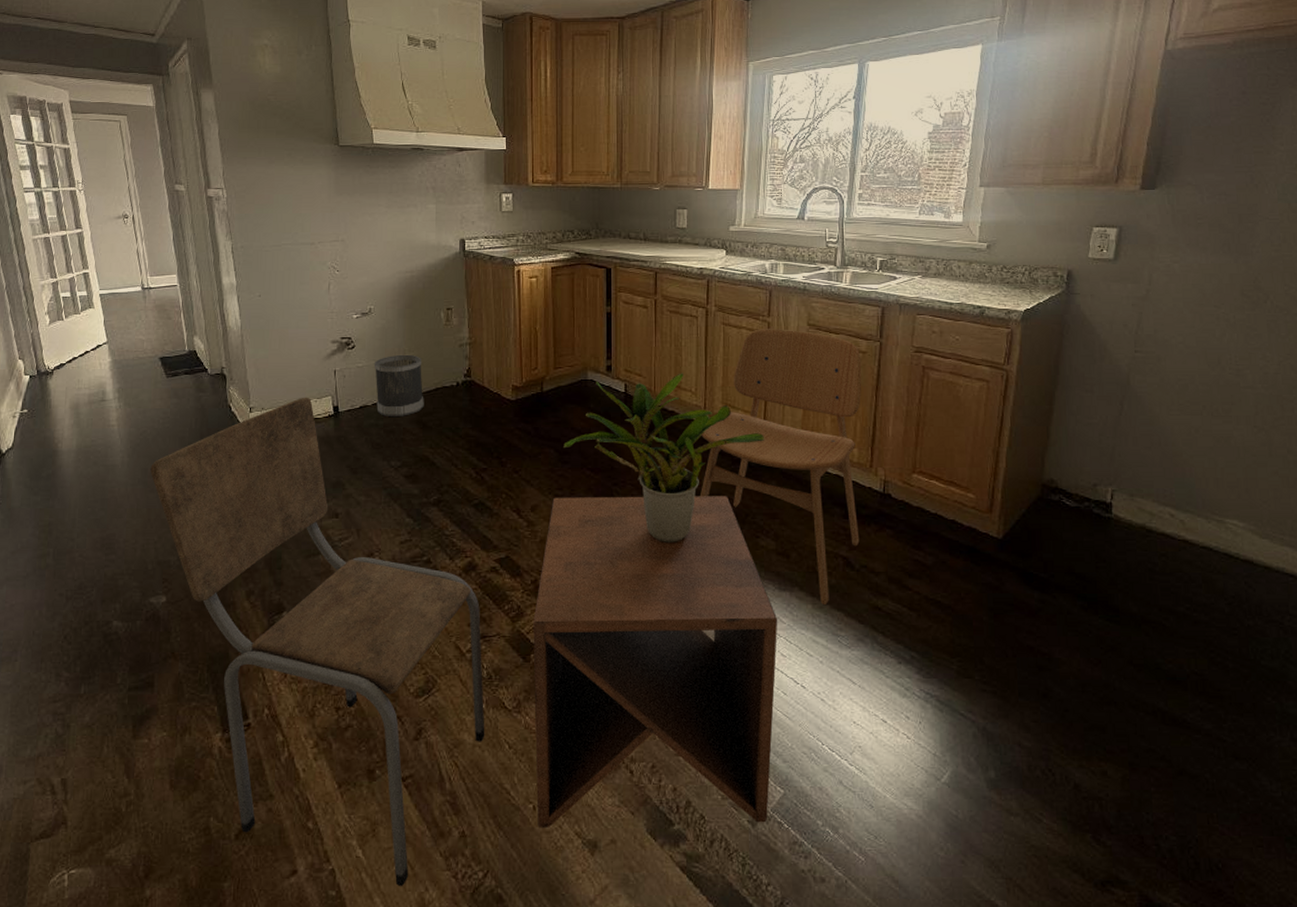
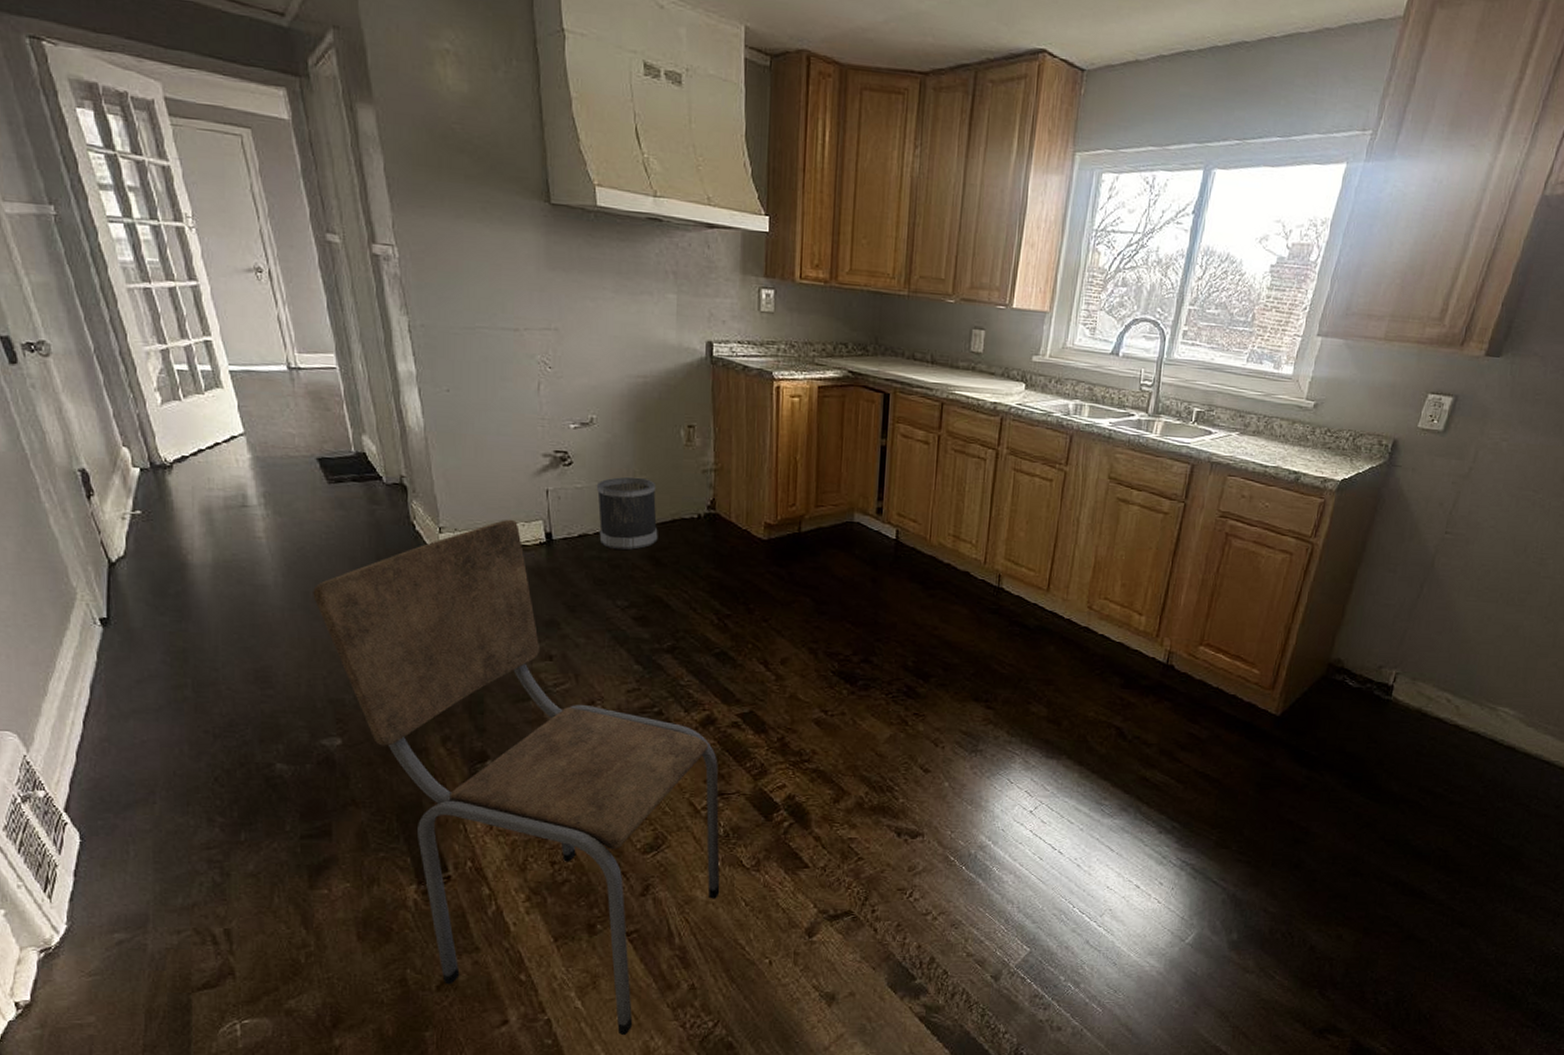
side table: present [533,496,778,827] -> none [773,650,1042,981]
potted plant: present [563,373,765,544] -> none [821,522,1048,706]
dining chair: present [700,329,862,604] -> none [972,478,1162,774]

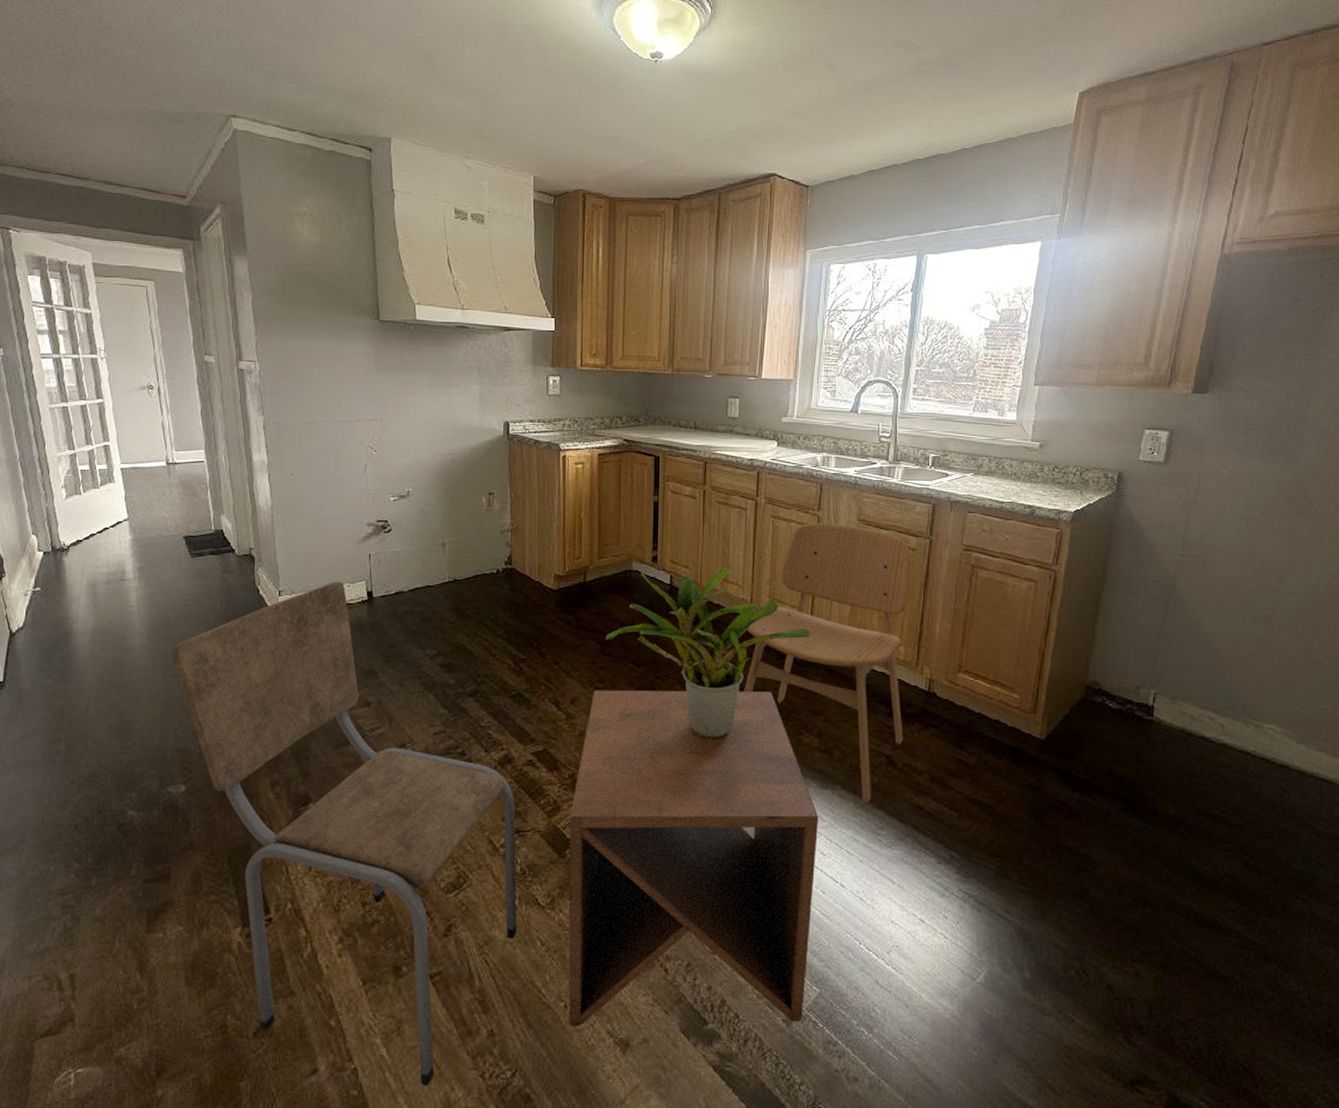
wastebasket: present [596,476,658,550] -> none [410,539,463,604]
side table: none [773,650,1042,981] -> present [568,690,819,1026]
potted plant: none [821,522,1048,706] -> present [606,565,812,739]
dining chair: none [972,478,1162,774] -> present [744,523,911,803]

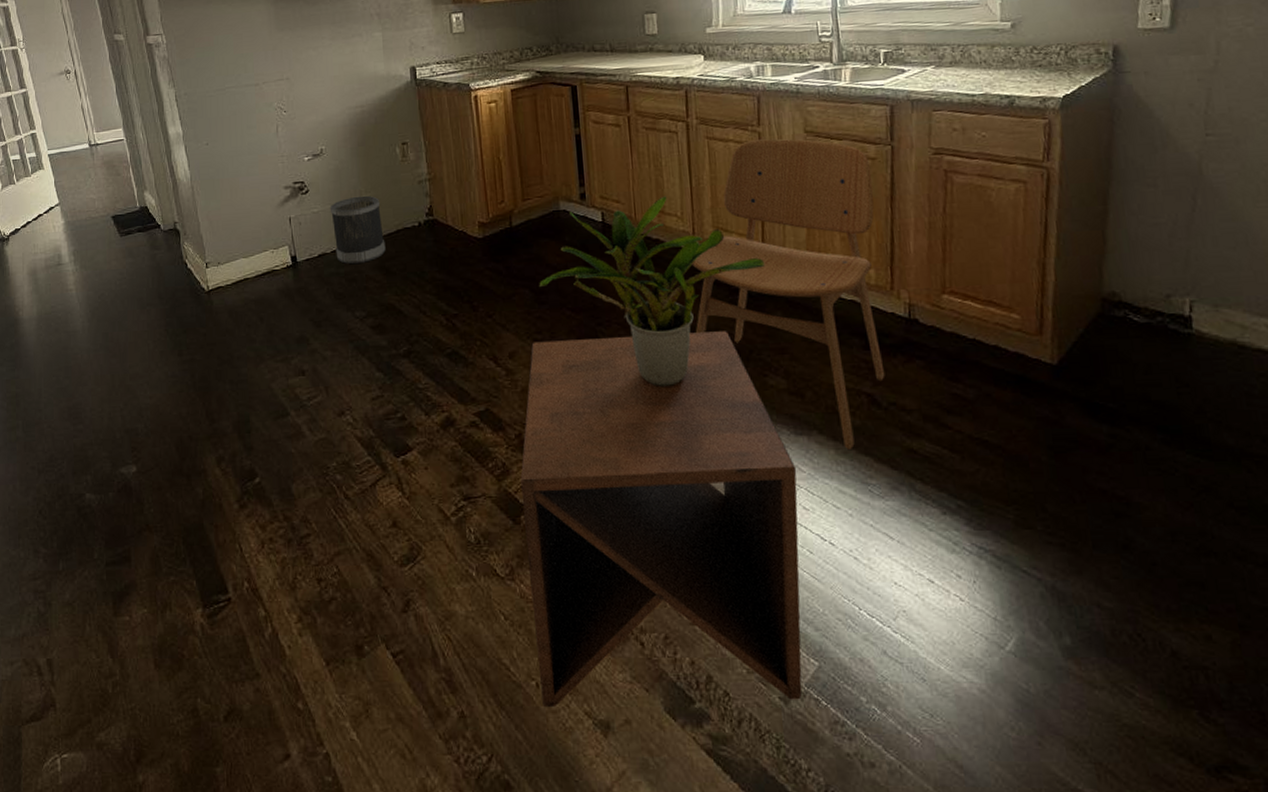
dining chair: present [171,581,517,1087] -> none [111,248,478,773]
wastebasket: none [410,539,463,604] -> present [329,195,386,264]

